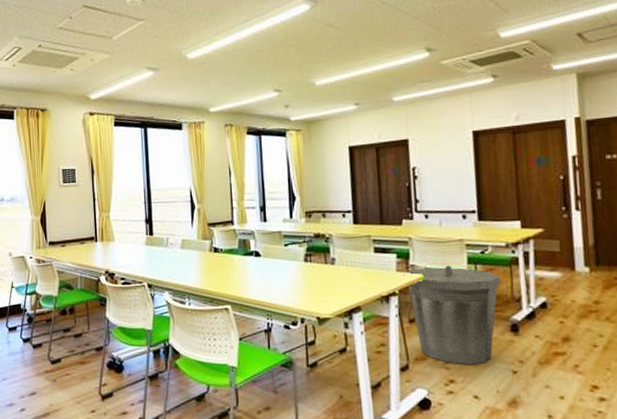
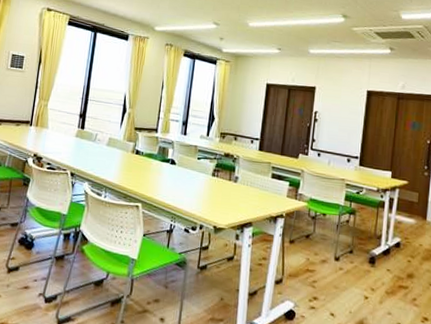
trash can: present [403,265,501,365] -> none [292,197,368,287]

